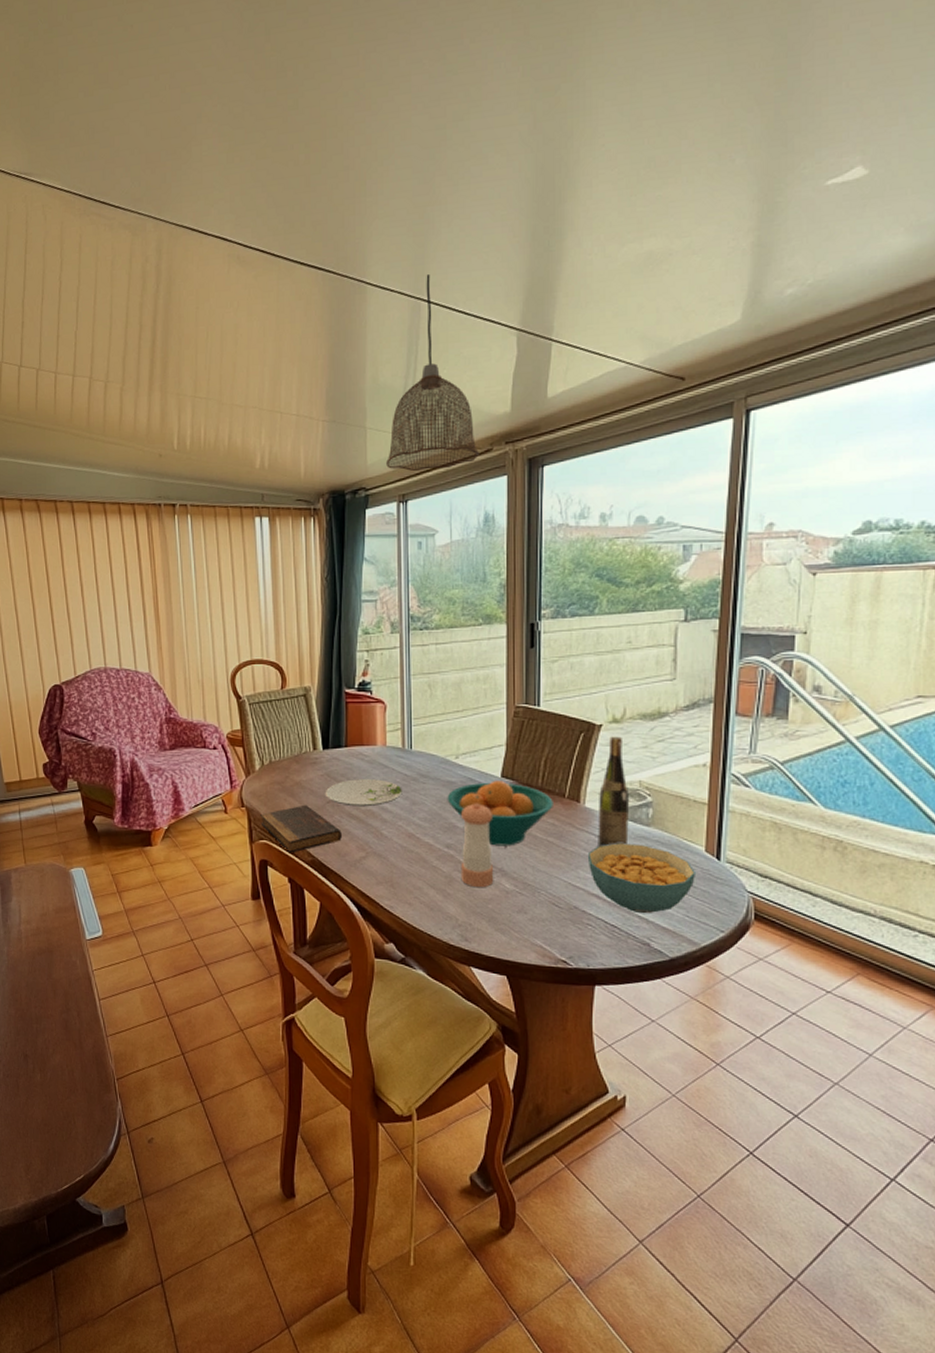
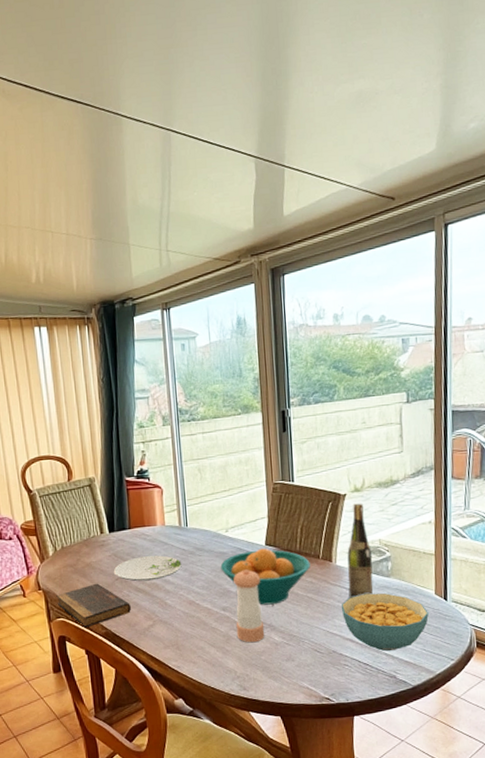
pendant lamp: present [386,273,480,472] -> none [149,107,230,283]

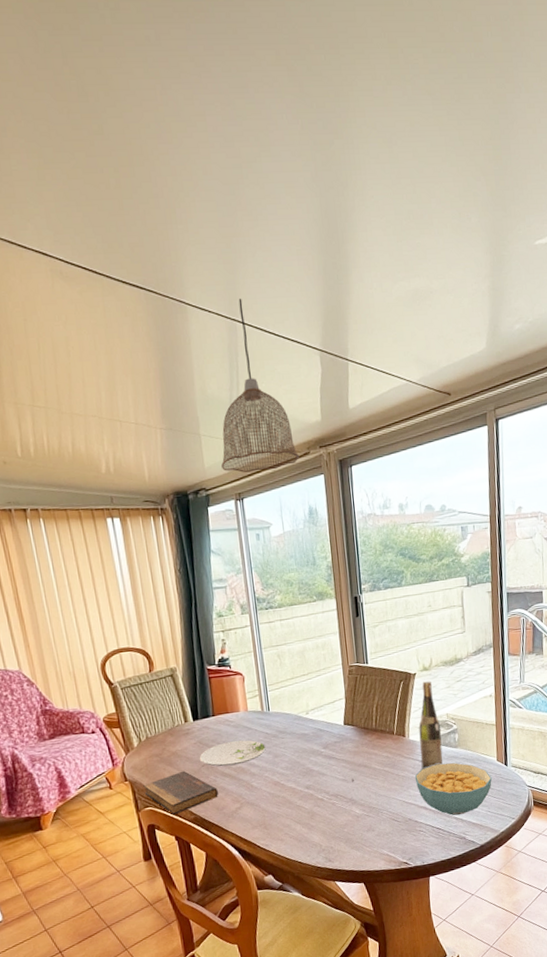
pendant lamp: none [149,107,230,283] -> present [221,298,300,473]
fruit bowl: present [220,548,310,605] -> none [302,727,386,781]
pepper shaker: present [233,569,265,643] -> none [315,748,347,818]

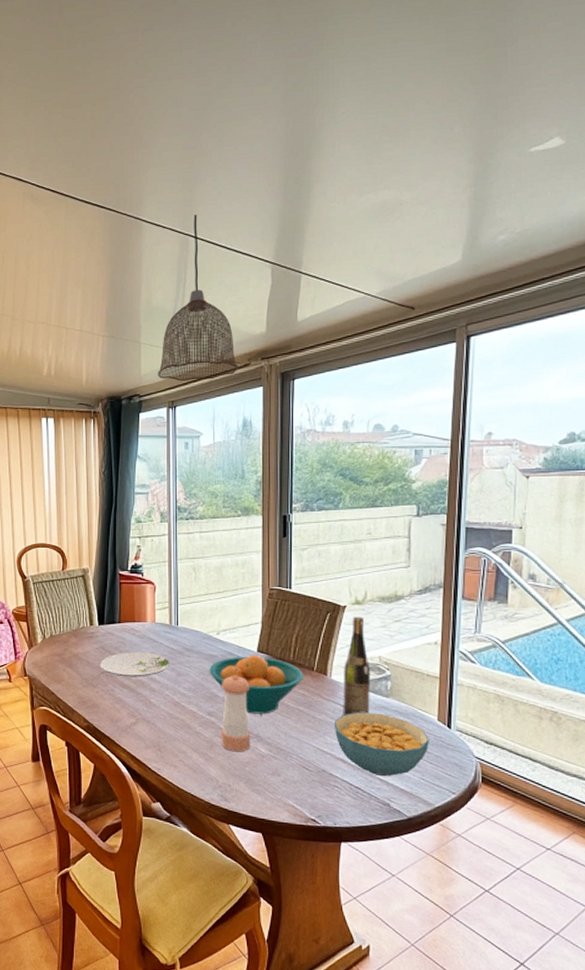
book: present [143,771,219,815] -> none [41,675,115,719]
fruit bowl: none [302,727,386,781] -> present [209,655,303,714]
pepper shaker: none [315,748,347,818] -> present [221,675,251,752]

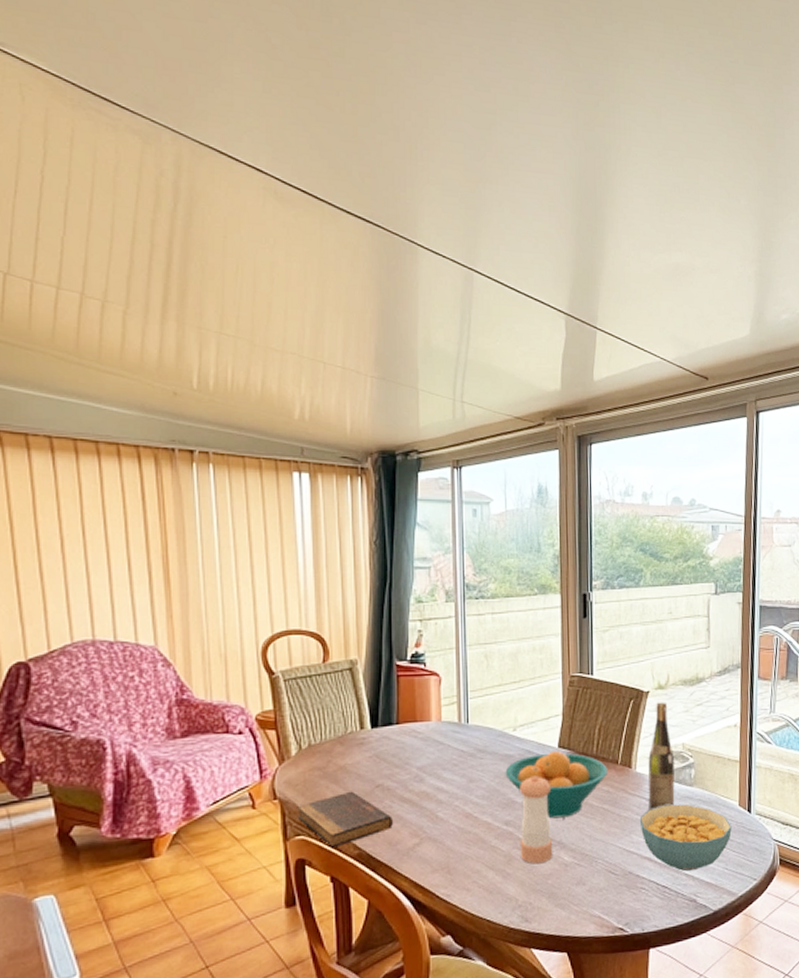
book: none [41,675,115,719] -> present [297,791,394,848]
plate: present [100,652,169,677] -> none [373,757,459,789]
pendant lamp: present [158,214,240,382] -> none [440,246,533,439]

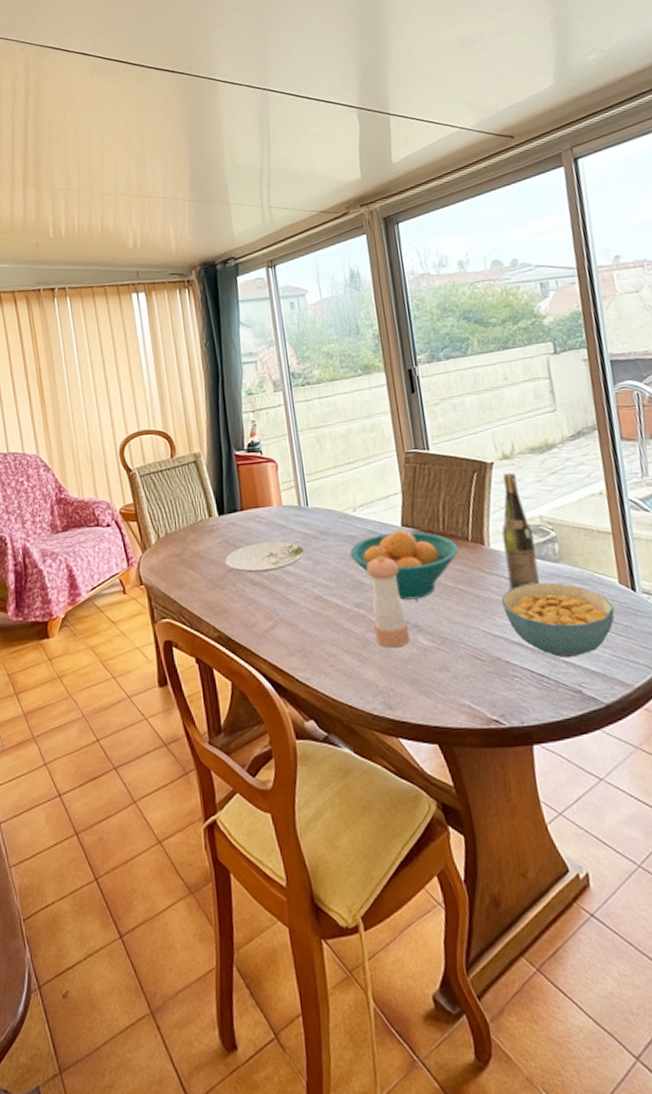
book: present [297,791,394,848] -> none [160,576,248,630]
plate: none [373,757,459,789] -> present [224,541,304,573]

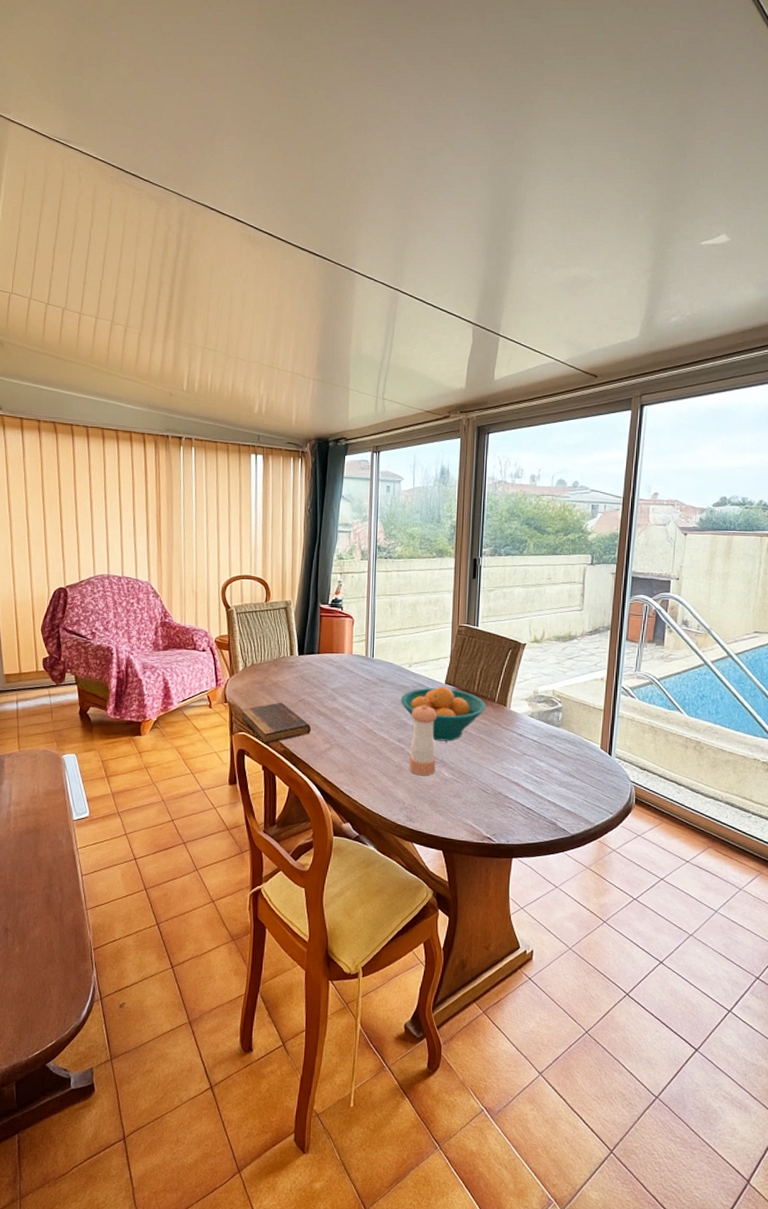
book: none [160,576,248,630] -> present [240,702,312,744]
plate: present [224,541,304,573] -> none [298,681,364,706]
wine bottle: present [501,472,541,590] -> none [519,653,545,744]
cereal bowl: present [501,582,615,659] -> none [510,740,593,799]

